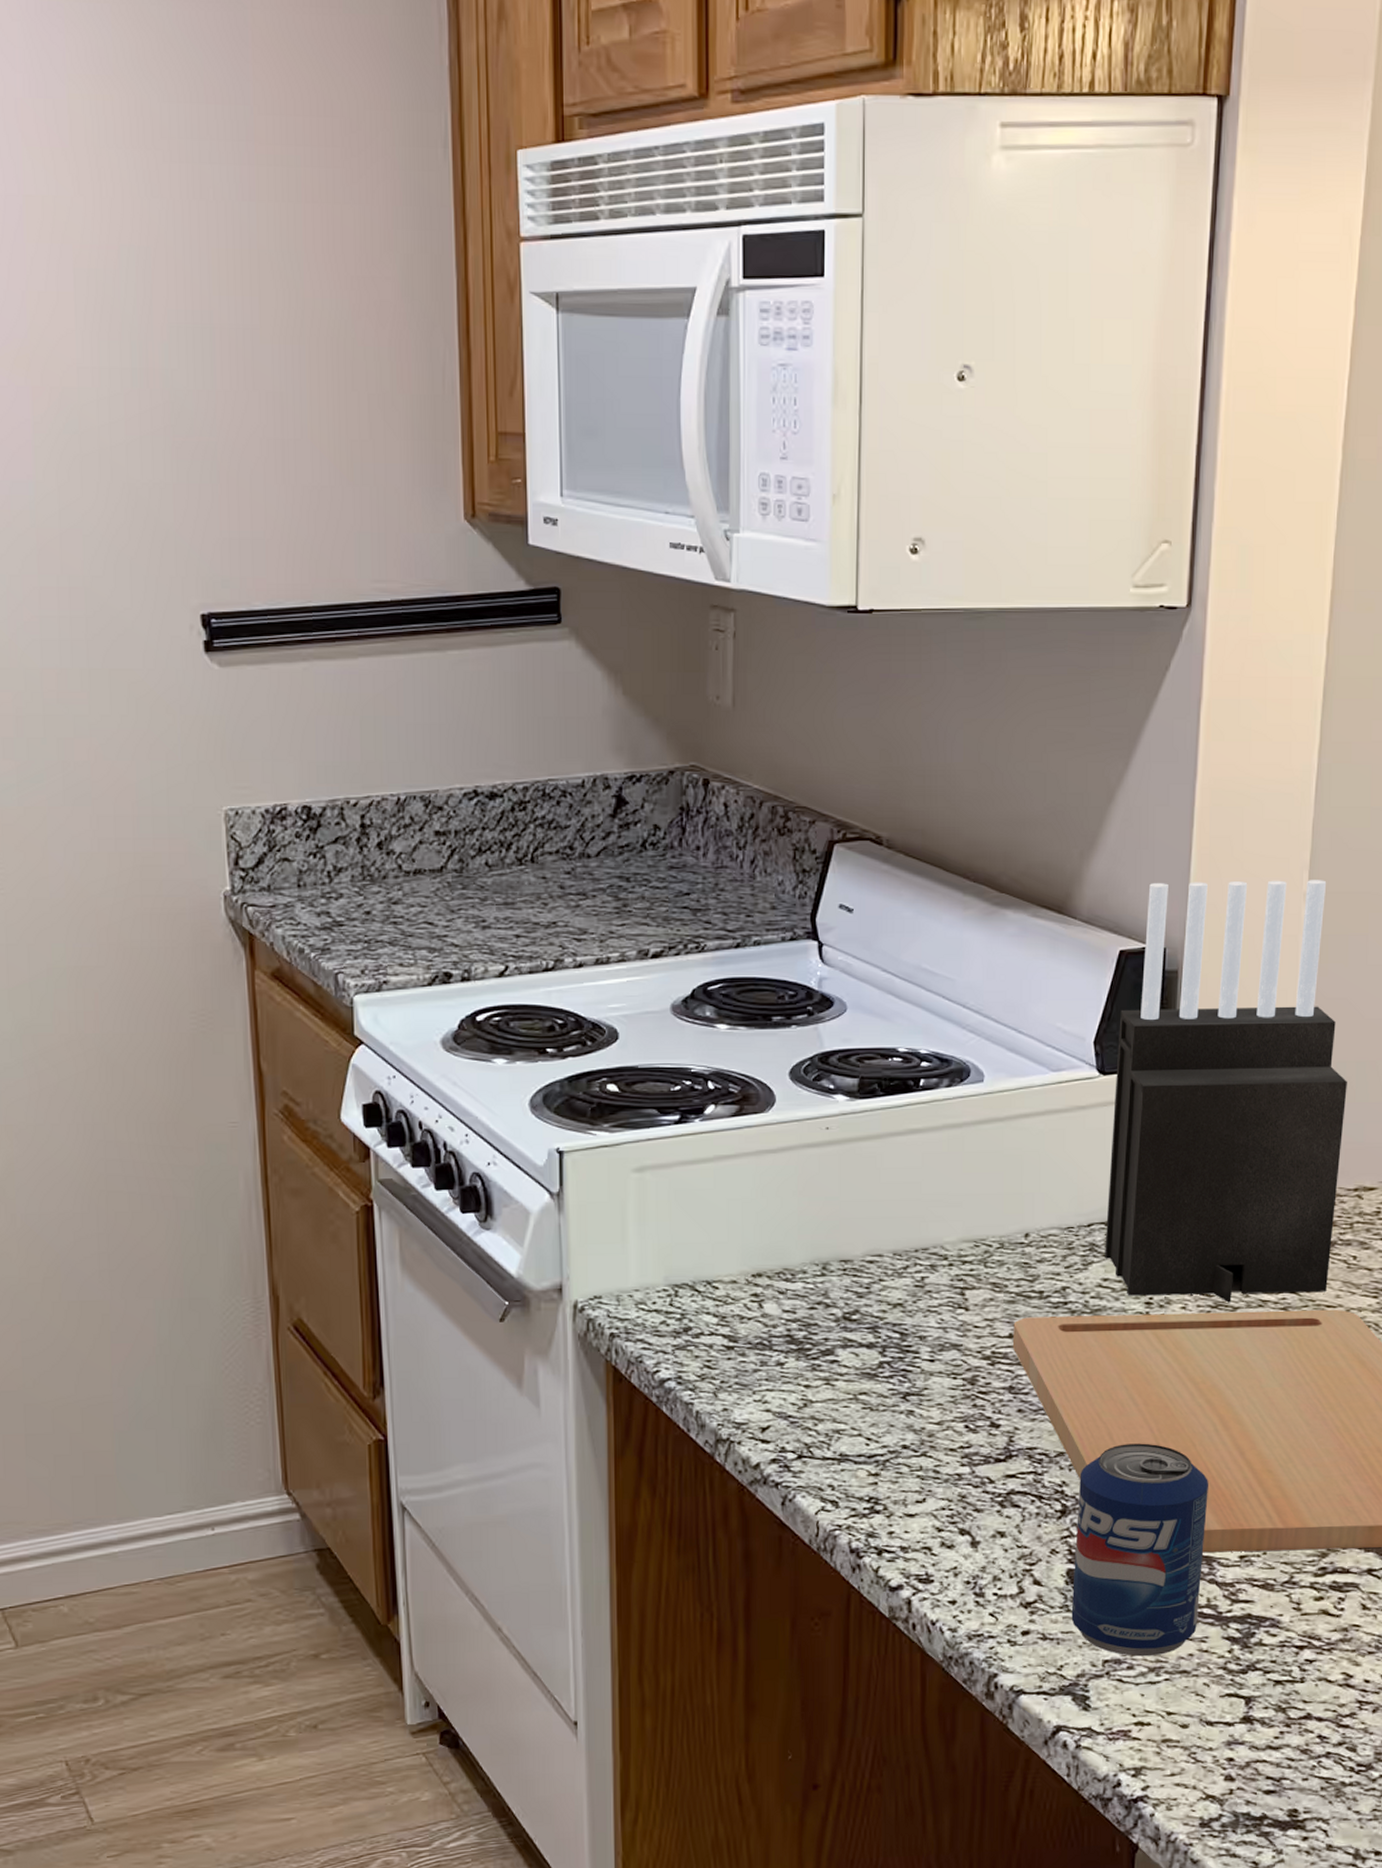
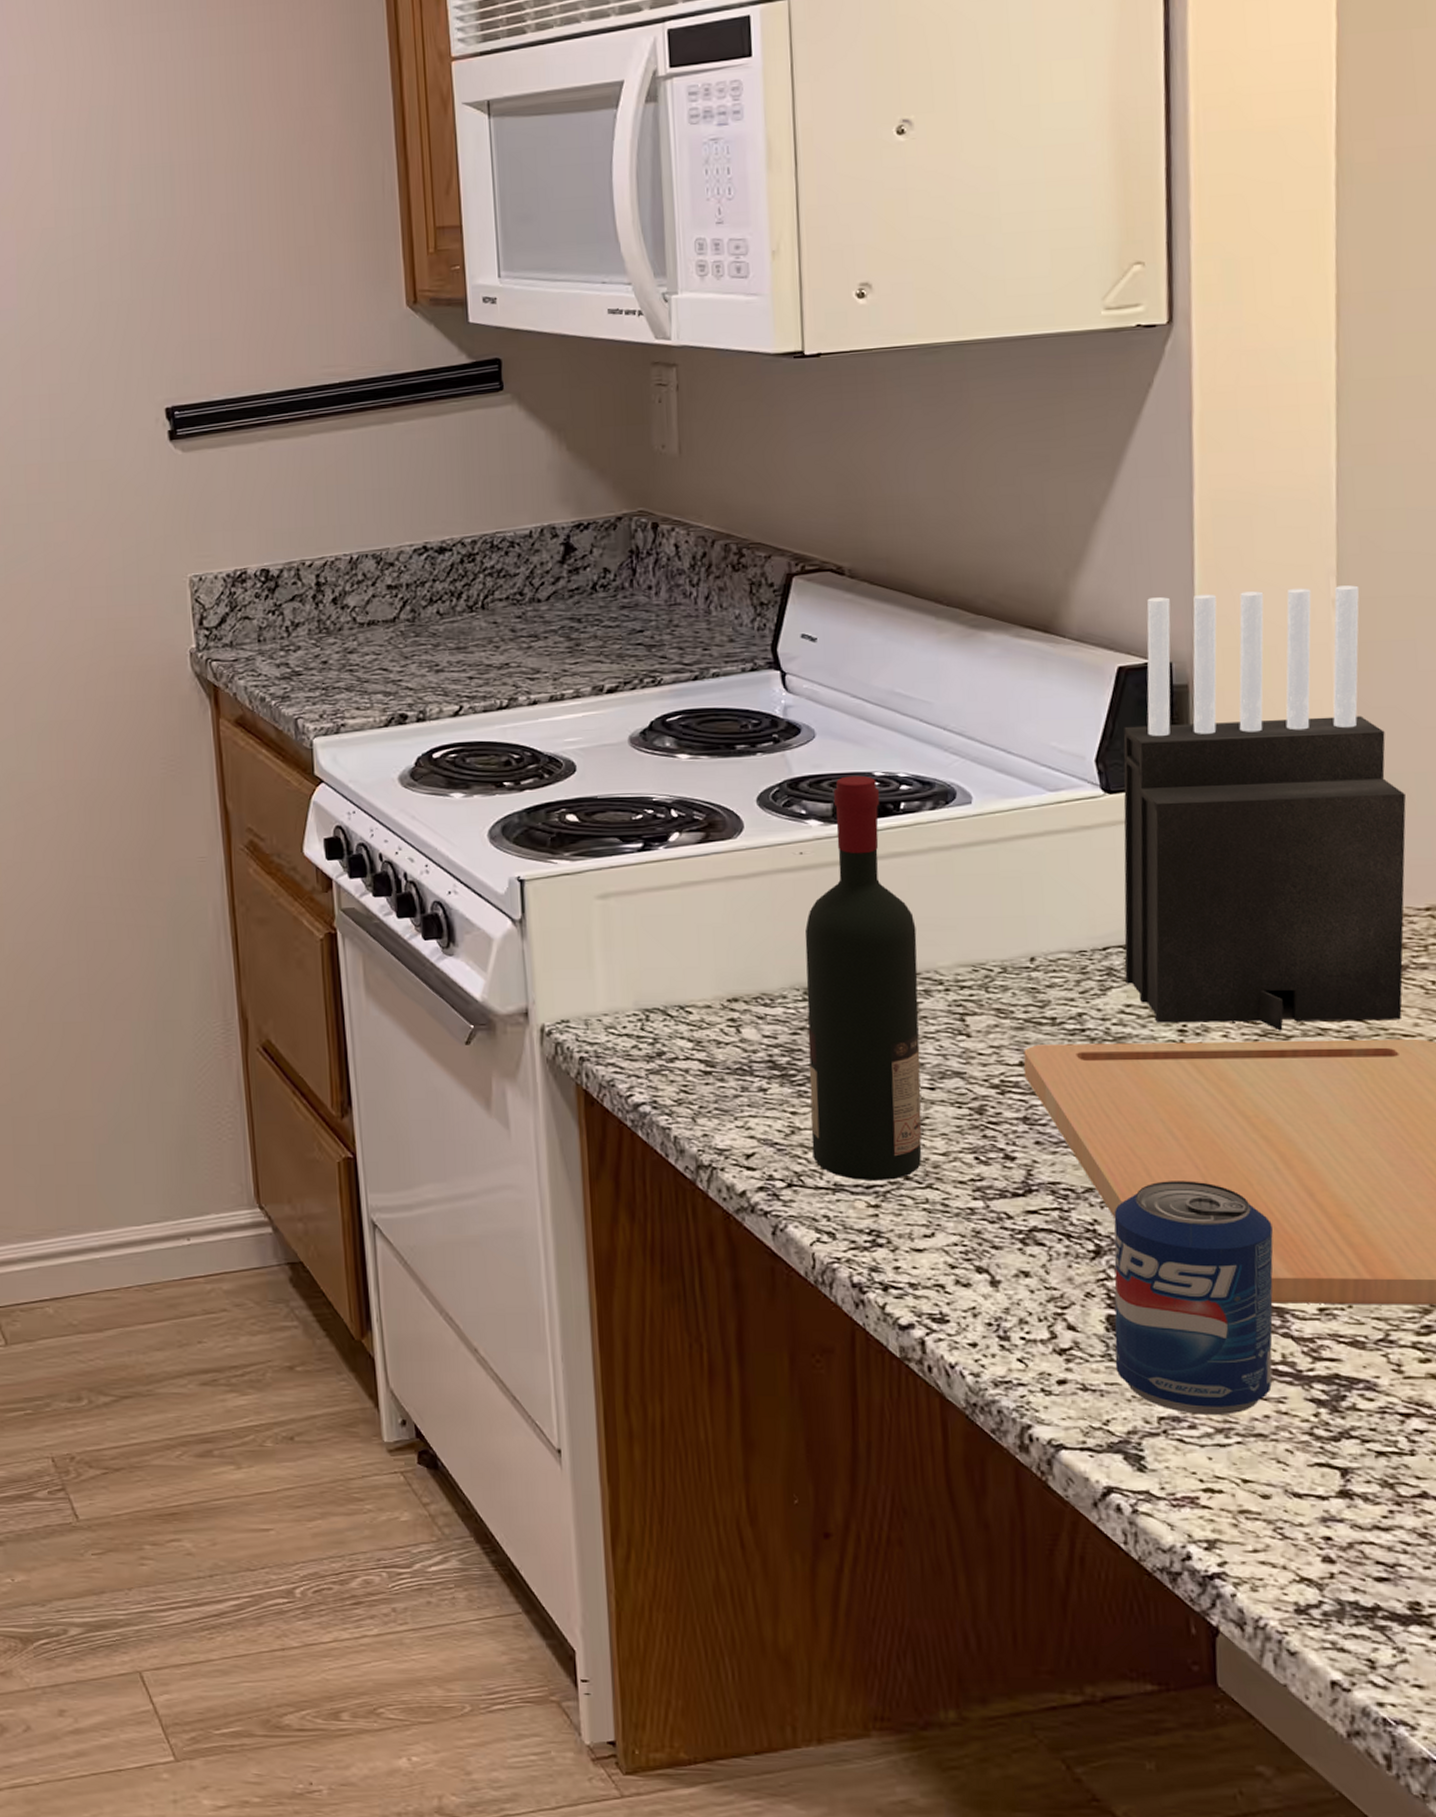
wine bottle: none [822,1051,927,1451] -> present [804,775,922,1181]

